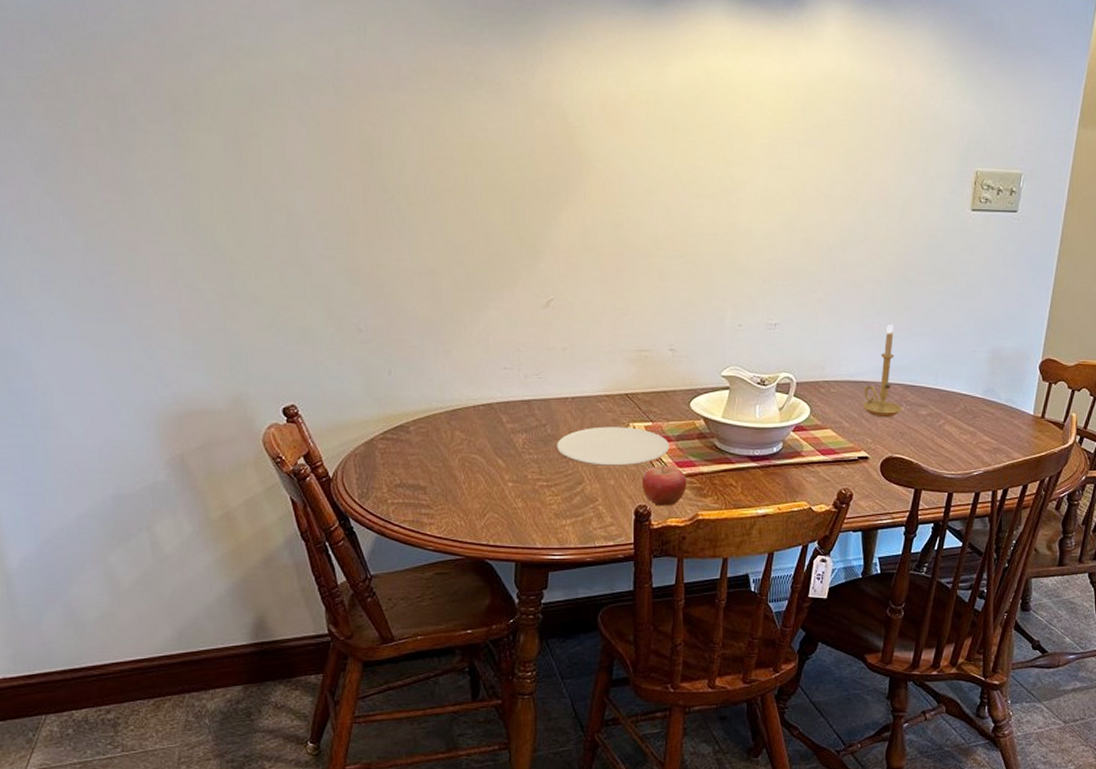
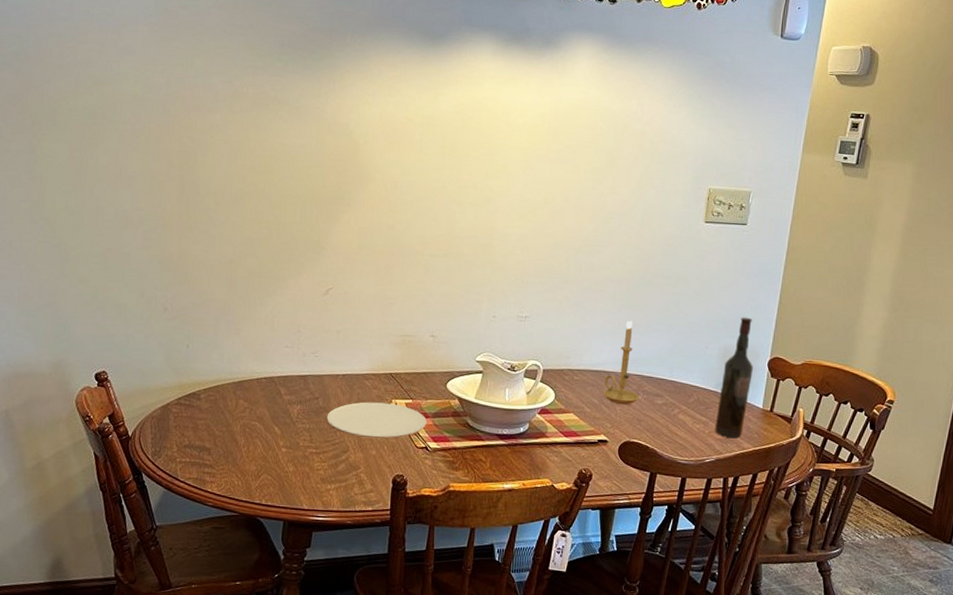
fruit: present [641,464,687,506] -> none [400,438,441,477]
wine bottle: none [983,316,1024,447] -> present [715,317,753,438]

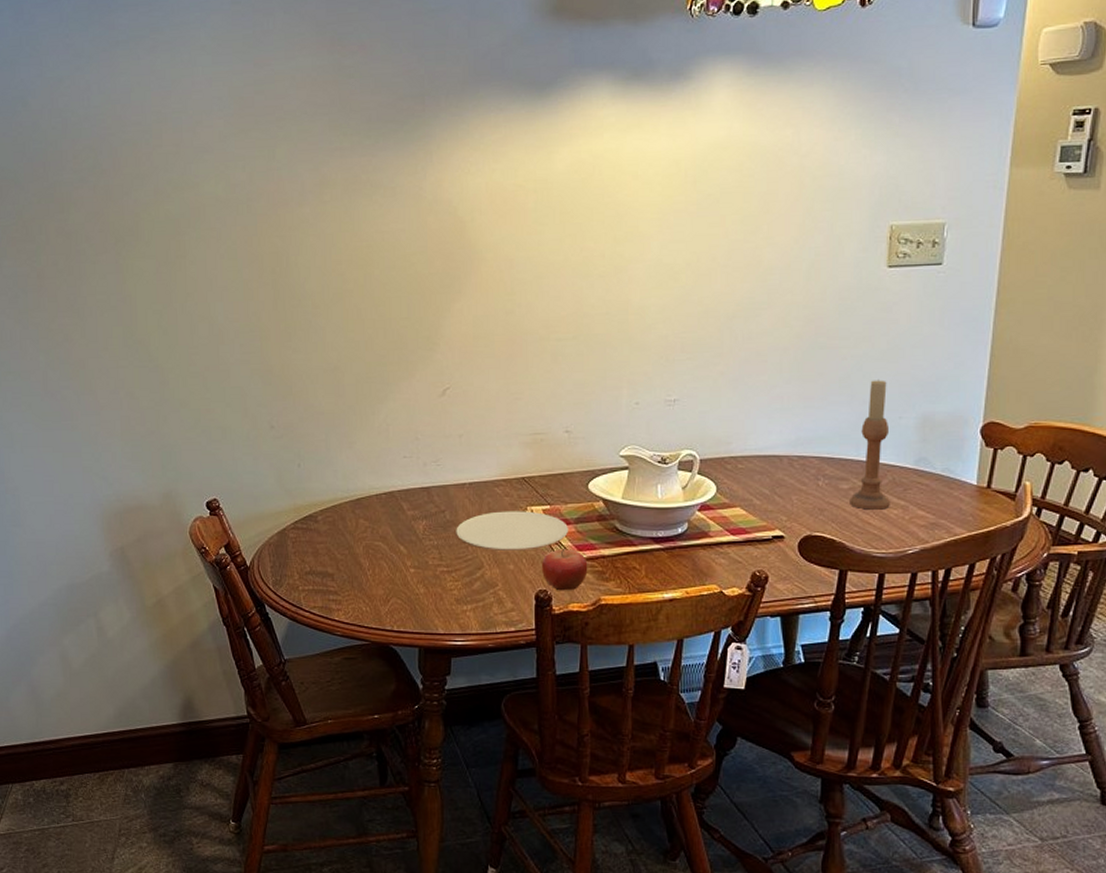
fruit: none [400,438,441,477] -> present [541,548,588,591]
candle holder: present [603,320,640,405] -> none [774,393,820,493]
candlestick: none [662,314,698,424] -> present [850,380,890,510]
wine bottle: present [715,317,753,438] -> none [917,377,961,522]

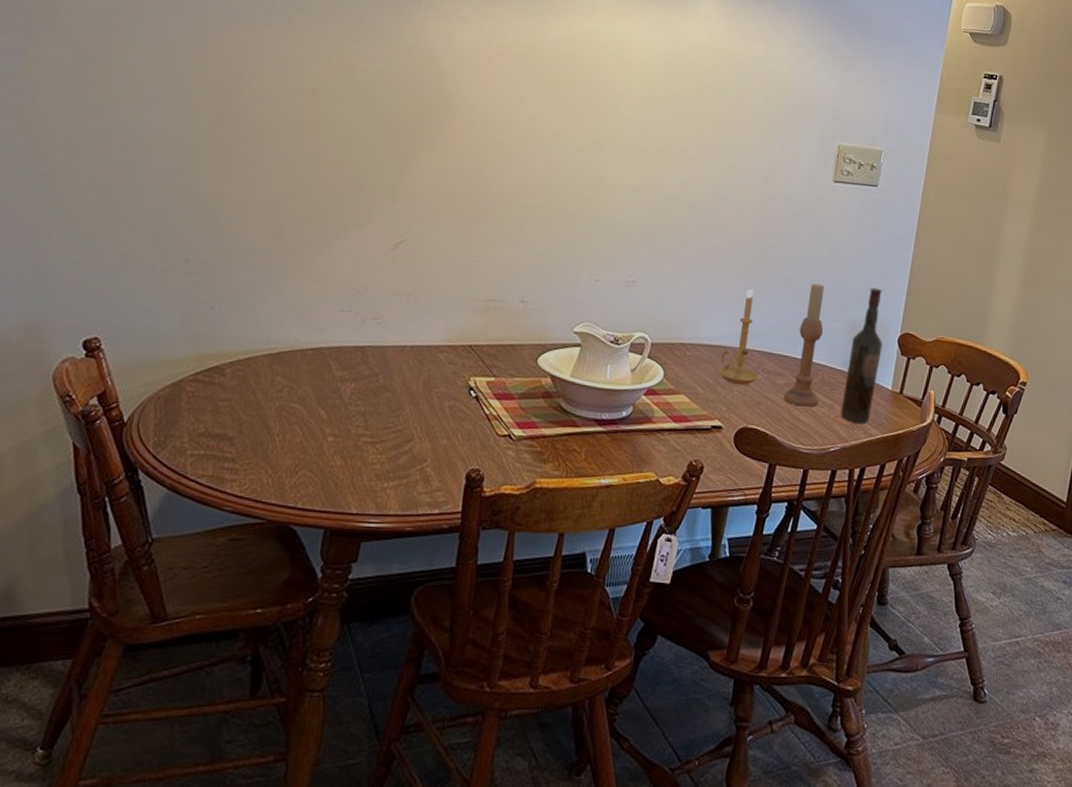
plate: present [456,511,569,552] -> none [387,379,512,426]
fruit: present [541,548,588,591] -> none [476,424,527,471]
candle holder: none [774,393,820,493] -> present [718,288,759,385]
wine bottle: none [917,377,961,522] -> present [840,287,882,423]

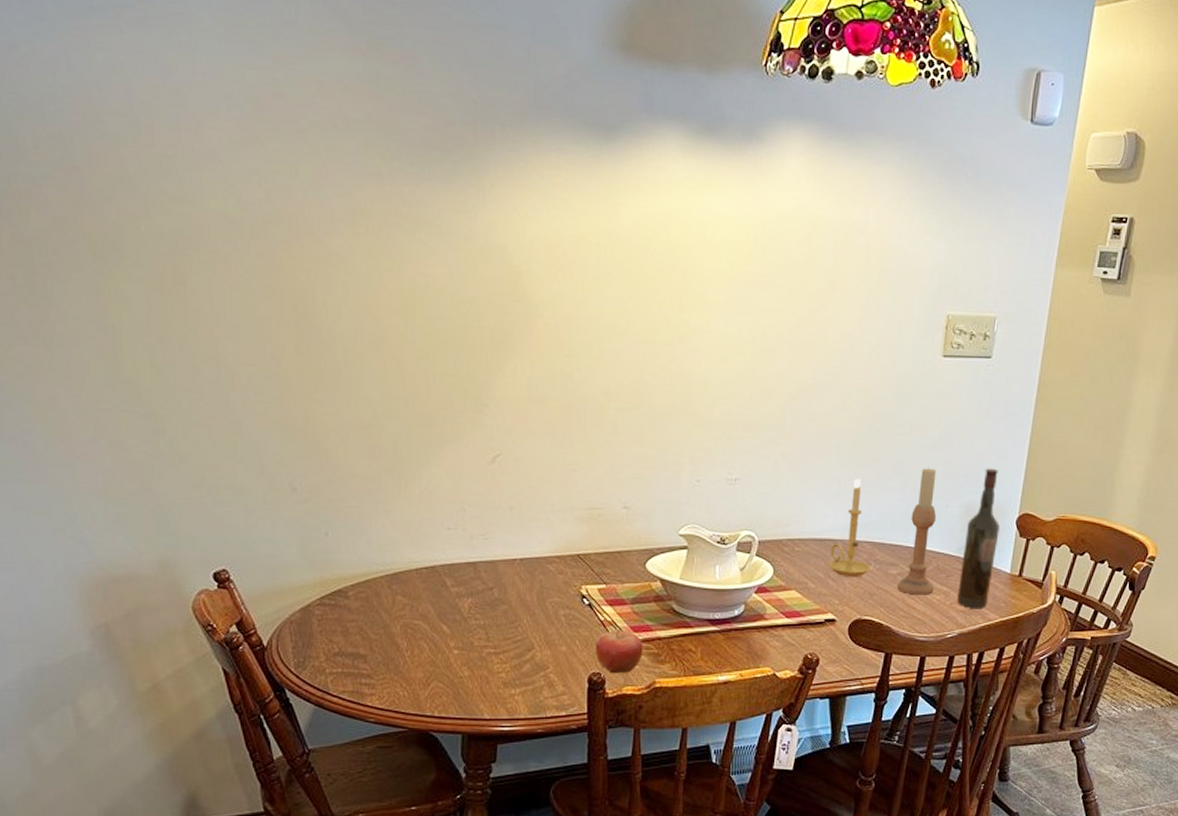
fruit: none [476,424,527,471] -> present [595,629,643,674]

